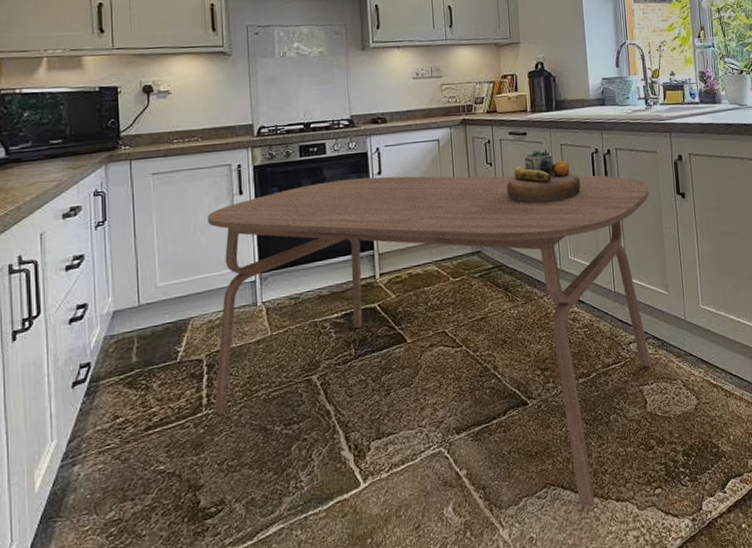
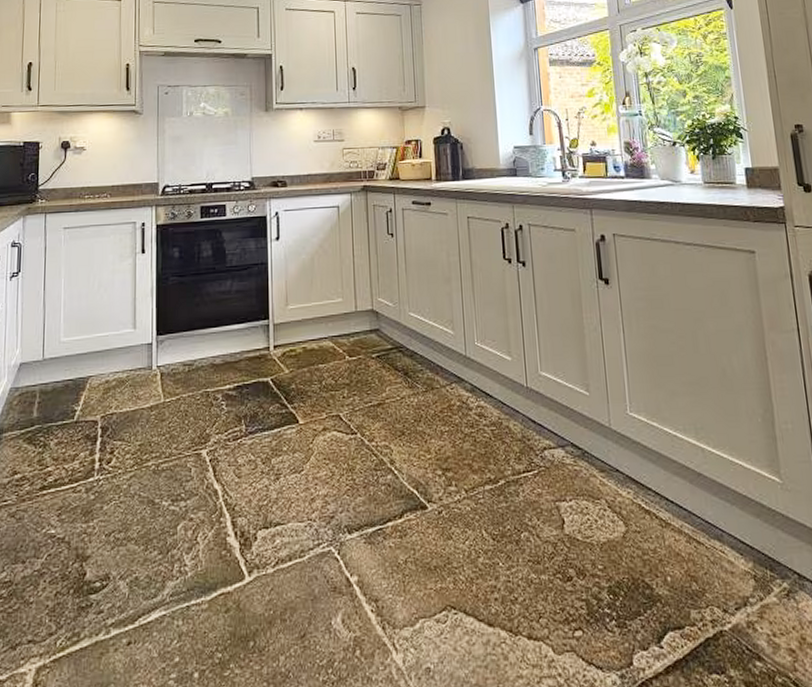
dining table: present [208,175,651,506] -> none [104,242,570,640]
decorative bowl: present [507,148,581,204] -> none [408,220,489,281]

